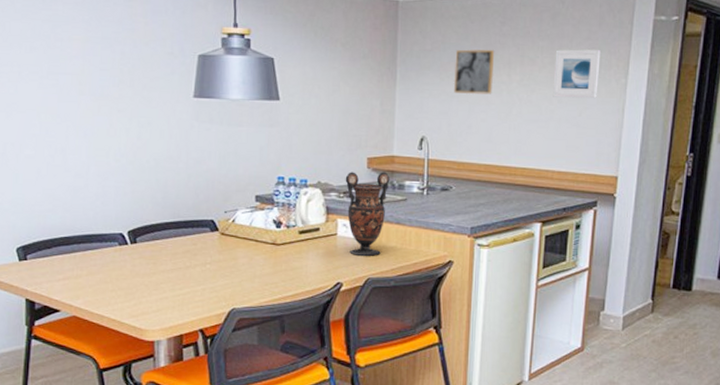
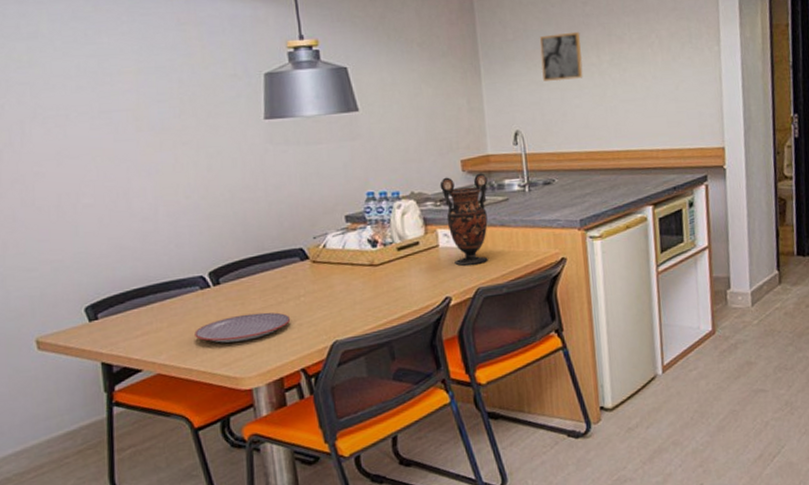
plate: none [109,273,196,297] -> present [194,312,291,343]
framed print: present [553,49,601,99] -> none [642,19,692,74]

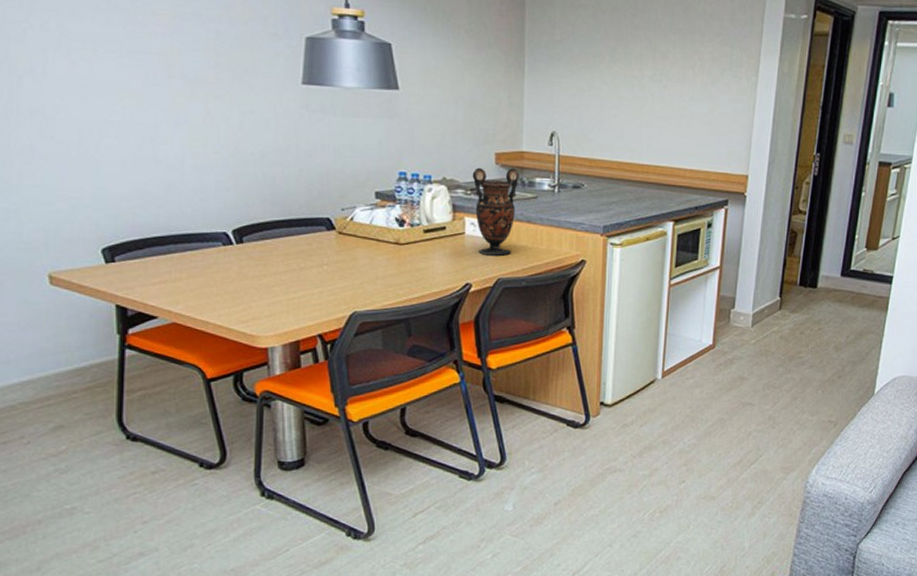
plate: present [194,312,291,343] -> none [214,275,312,301]
wall art: present [539,31,583,82] -> none [584,41,626,89]

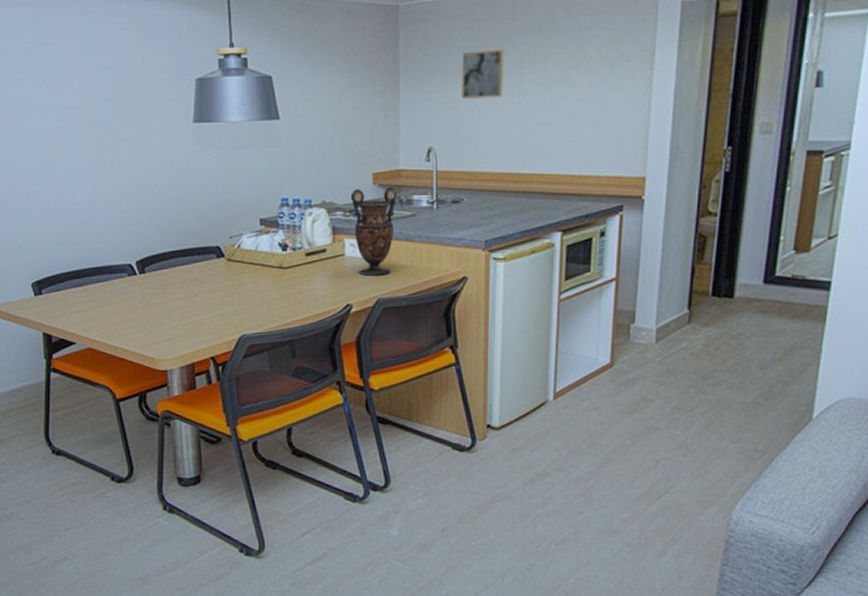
wall art: none [584,41,626,89] -> present [460,49,504,100]

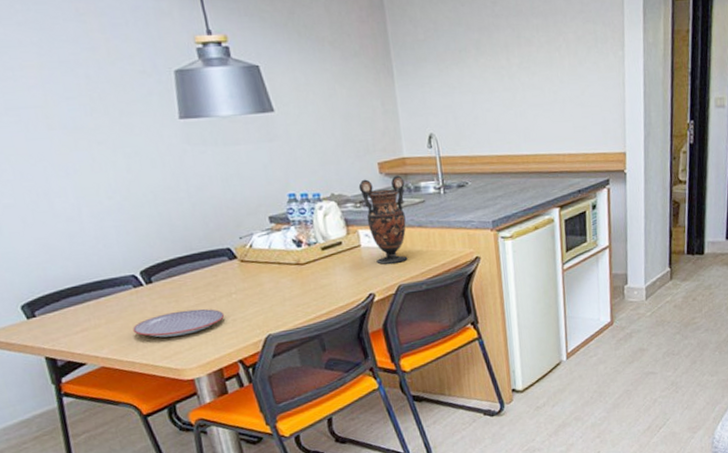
plate: none [121,302,205,326] -> present [133,308,225,338]
wall art: present [460,49,504,100] -> none [450,32,494,84]

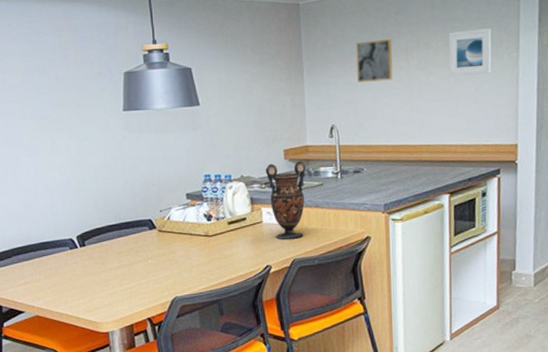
plate: present [133,308,225,338] -> none [65,270,140,294]
wall art: none [450,32,494,84] -> present [356,38,393,83]
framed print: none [550,22,597,78] -> present [448,27,492,77]

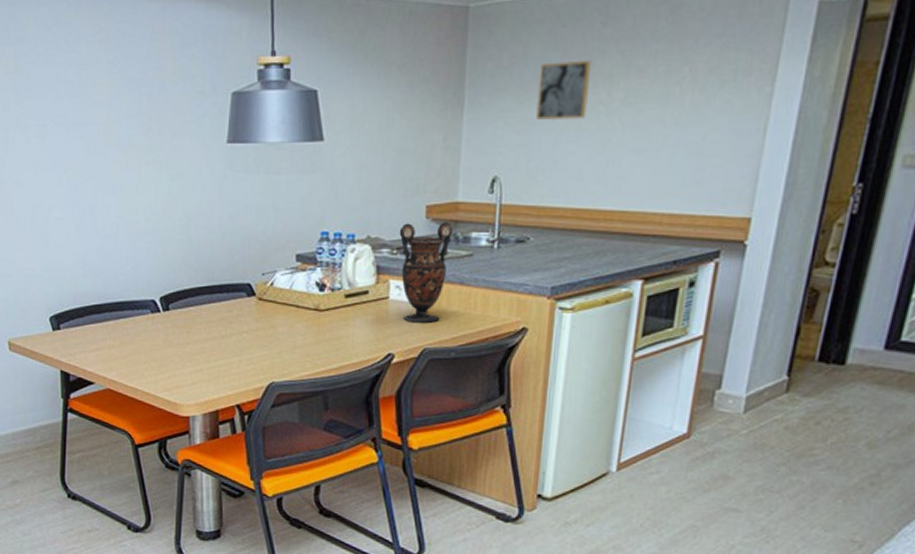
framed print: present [448,27,492,77] -> none [667,49,738,118]

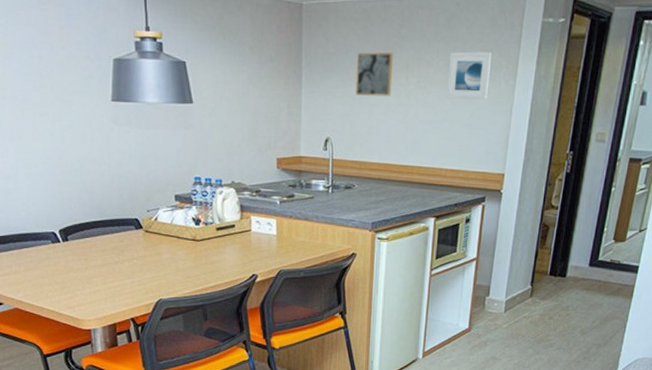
vase: present [399,222,453,323] -> none [257,171,298,250]
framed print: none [667,49,738,118] -> present [447,51,492,100]

